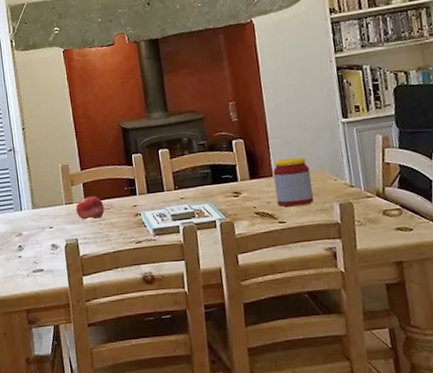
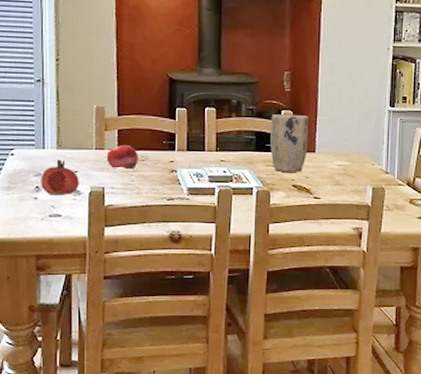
fruit: none [22,218,55,252] -> present [41,159,79,196]
plant pot: none [223,141,265,201] -> present [270,114,309,172]
jar: present [273,157,314,207] -> none [315,136,351,185]

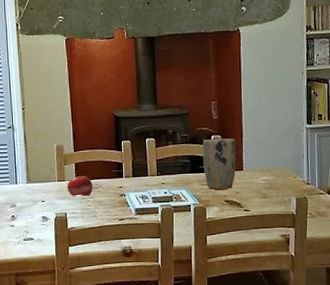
fruit: present [41,159,79,196] -> none [15,192,46,222]

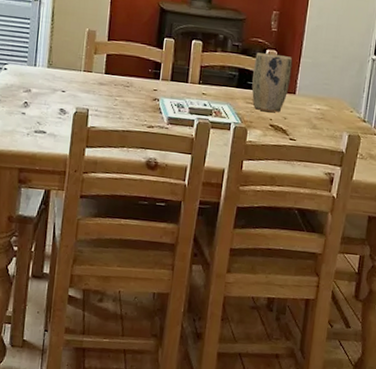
fruit: present [67,175,93,196] -> none [93,69,124,93]

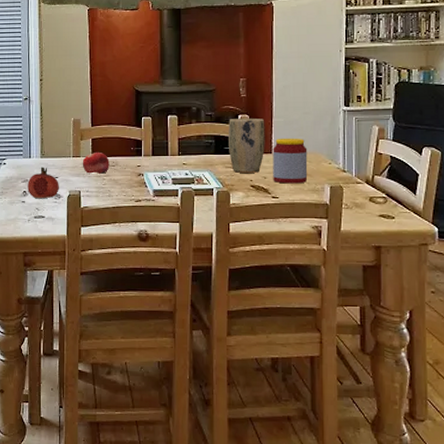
fruit: none [29,77,66,113] -> present [28,167,59,199]
fruit: none [93,69,124,93] -> present [82,151,110,174]
jar: none [293,79,332,129] -> present [273,138,308,184]

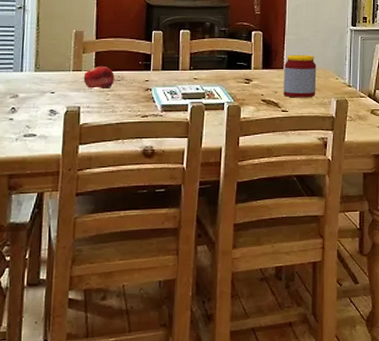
fruit: present [28,167,59,199] -> none [17,81,55,116]
plant pot: present [229,119,265,173] -> none [241,35,278,87]

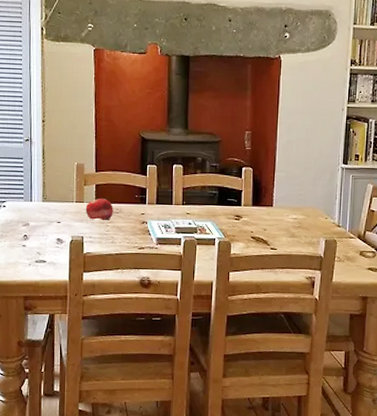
jar: present [283,54,317,98] -> none [272,192,306,237]

